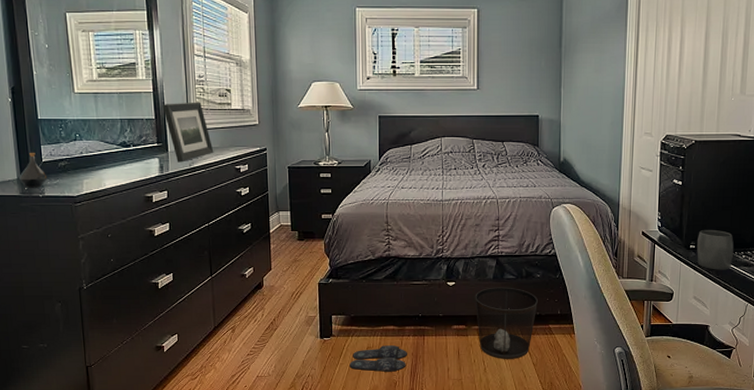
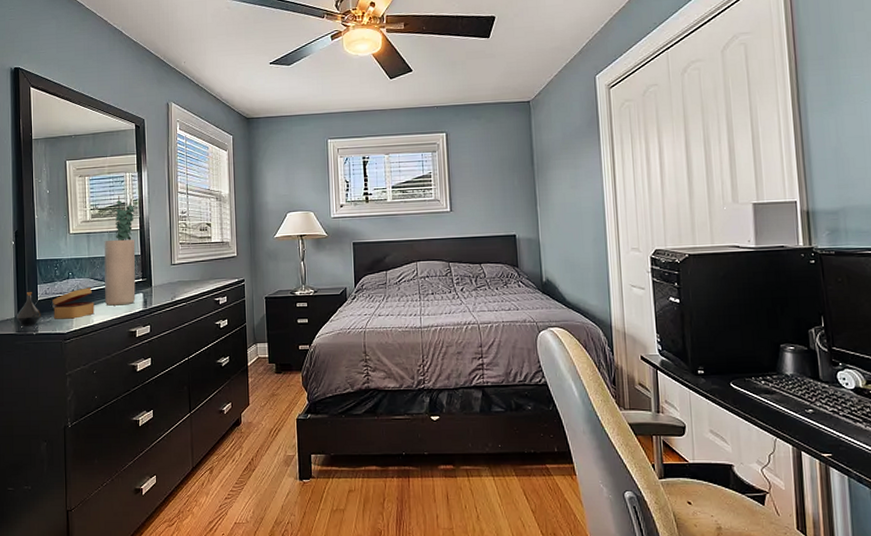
jewelry box: none [58,151,106,182] -> present [52,288,95,319]
vase: none [113,54,151,170] -> present [104,195,136,306]
picture frame: present [162,102,214,163] -> none [148,236,195,297]
slippers: present [349,345,407,372] -> none [330,488,392,519]
waste bin: present [475,287,538,359] -> none [461,421,531,505]
mug: present [696,229,735,270] -> none [705,352,751,399]

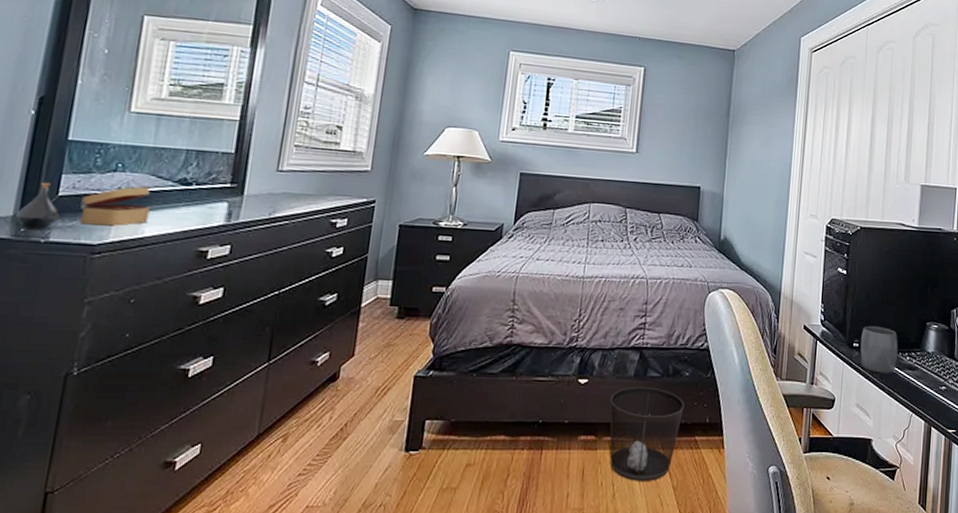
vase: present [104,195,136,306] -> none [166,72,237,216]
waste bin: none [461,421,531,505] -> present [609,387,684,481]
mug: none [705,352,751,399] -> present [860,325,899,374]

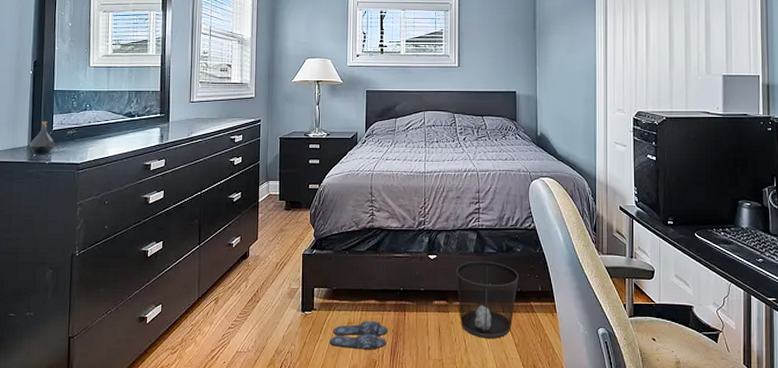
jewelry box: present [80,186,151,227] -> none [67,120,110,150]
slippers: none [438,462,518,499] -> present [329,321,388,350]
mug: present [860,325,899,374] -> none [674,205,713,248]

